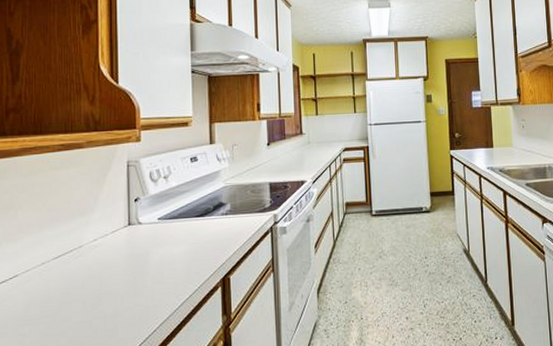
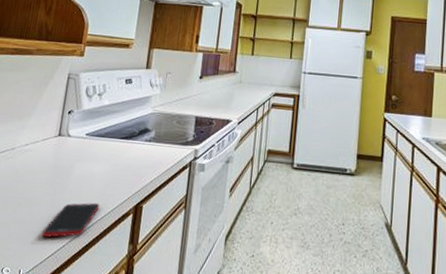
cell phone: none [129,283,186,327] -> present [41,202,100,238]

